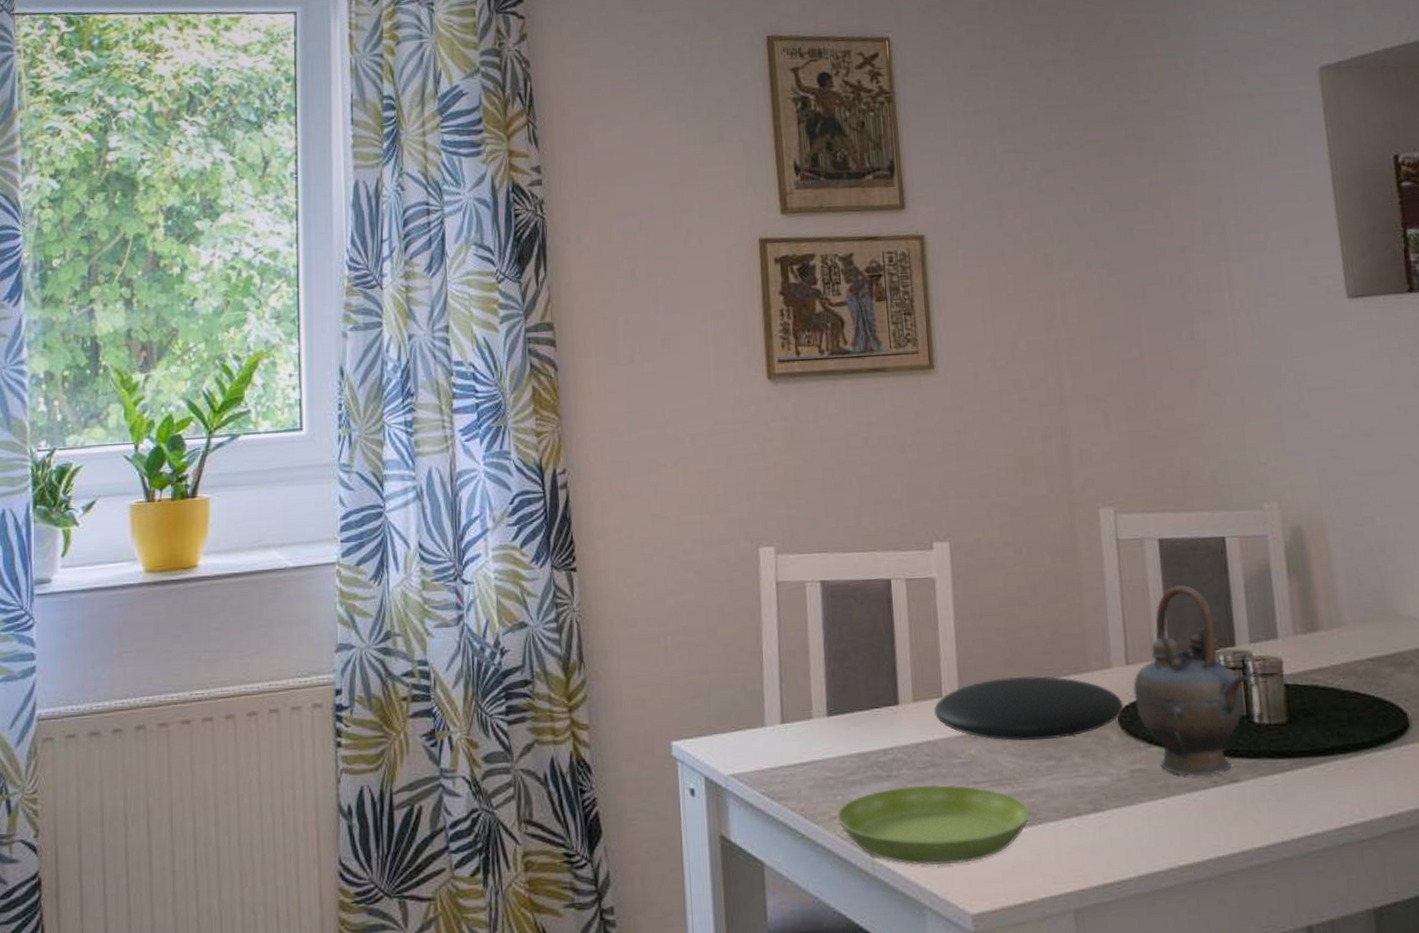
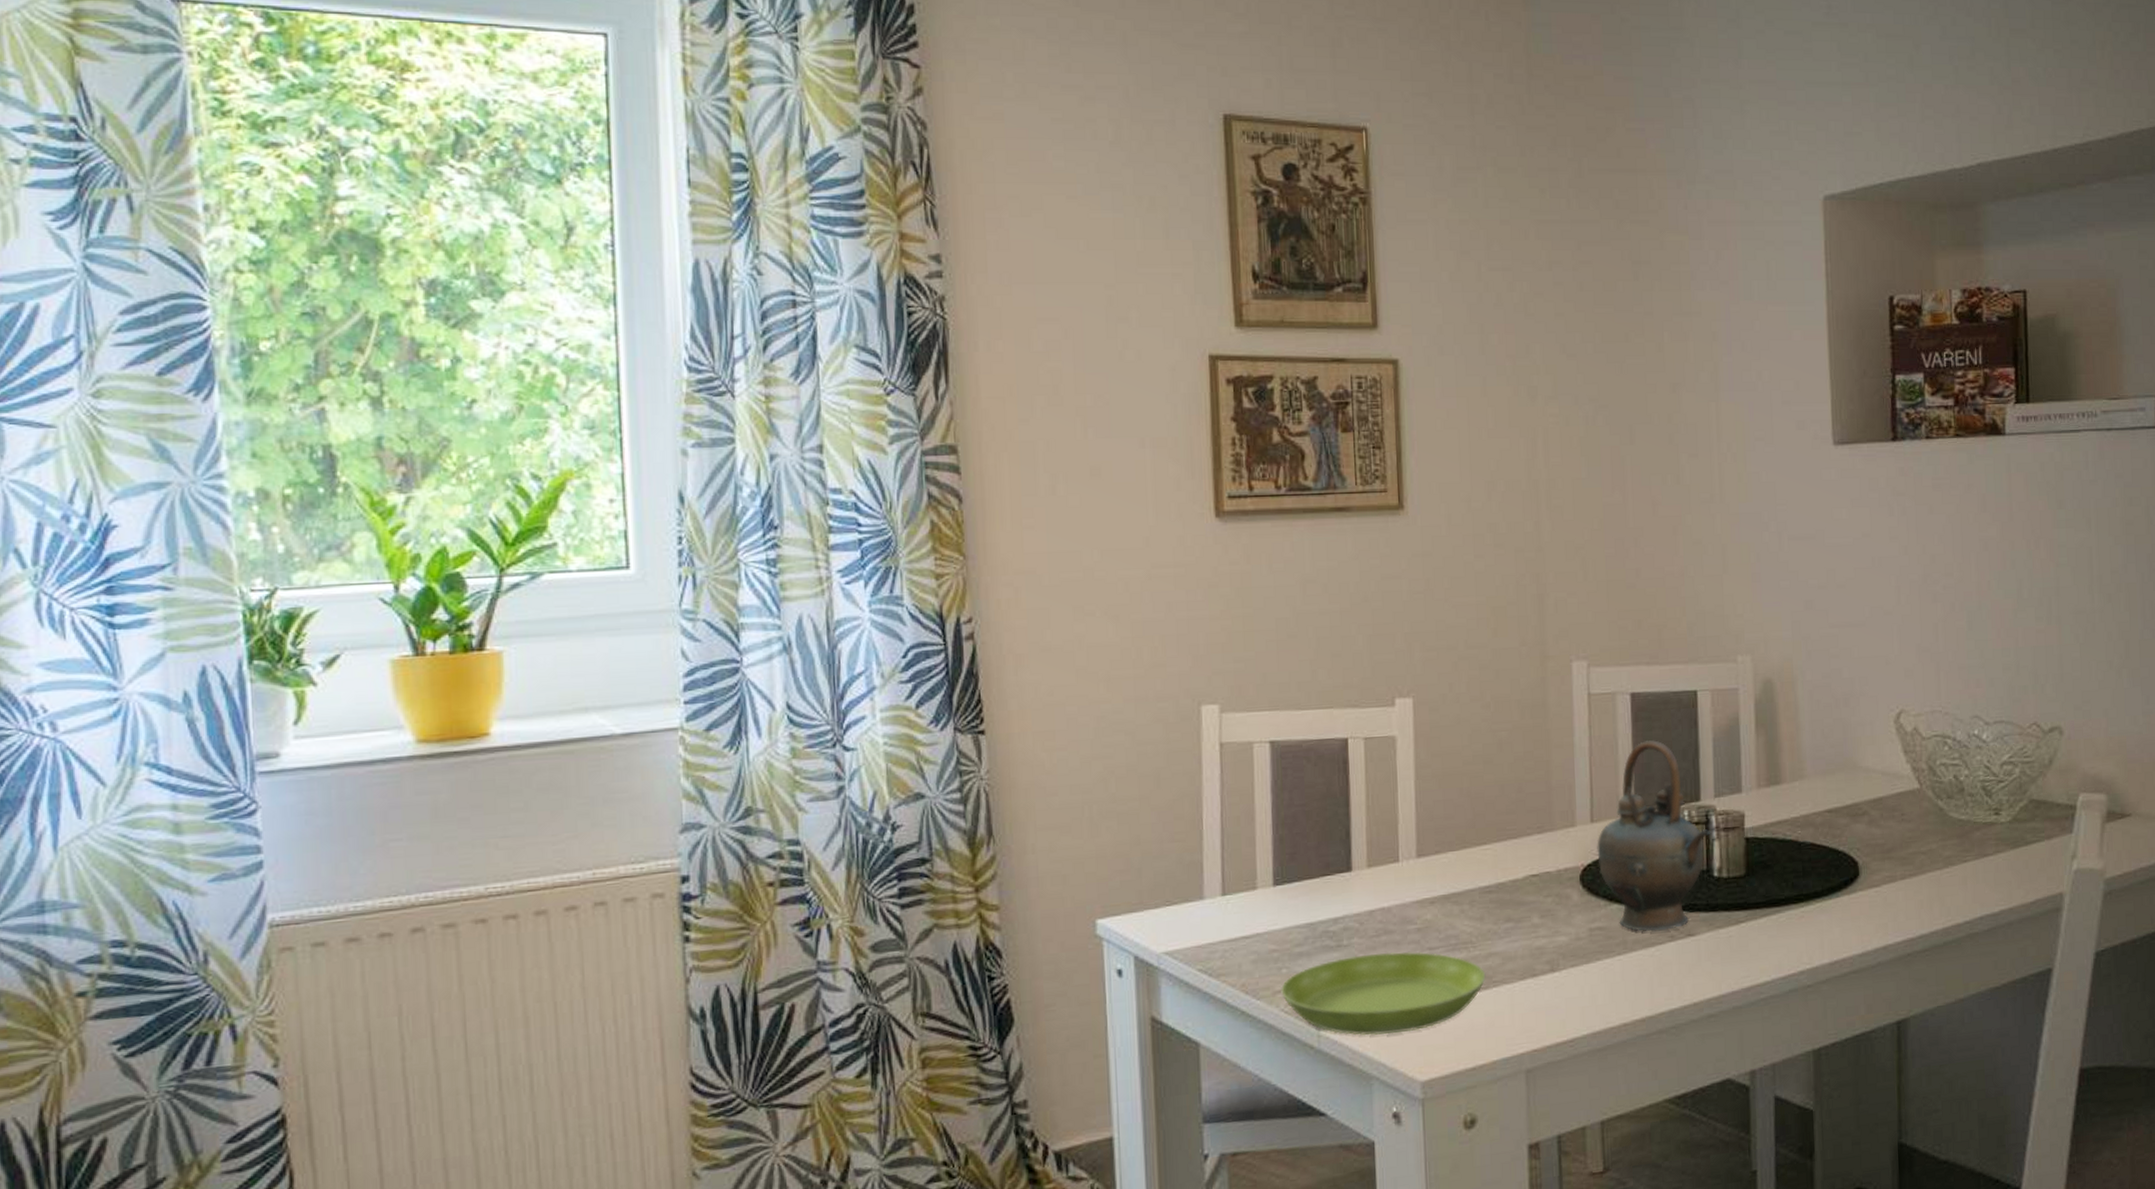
plate: present [934,676,1124,741] -> none [1390,837,1586,905]

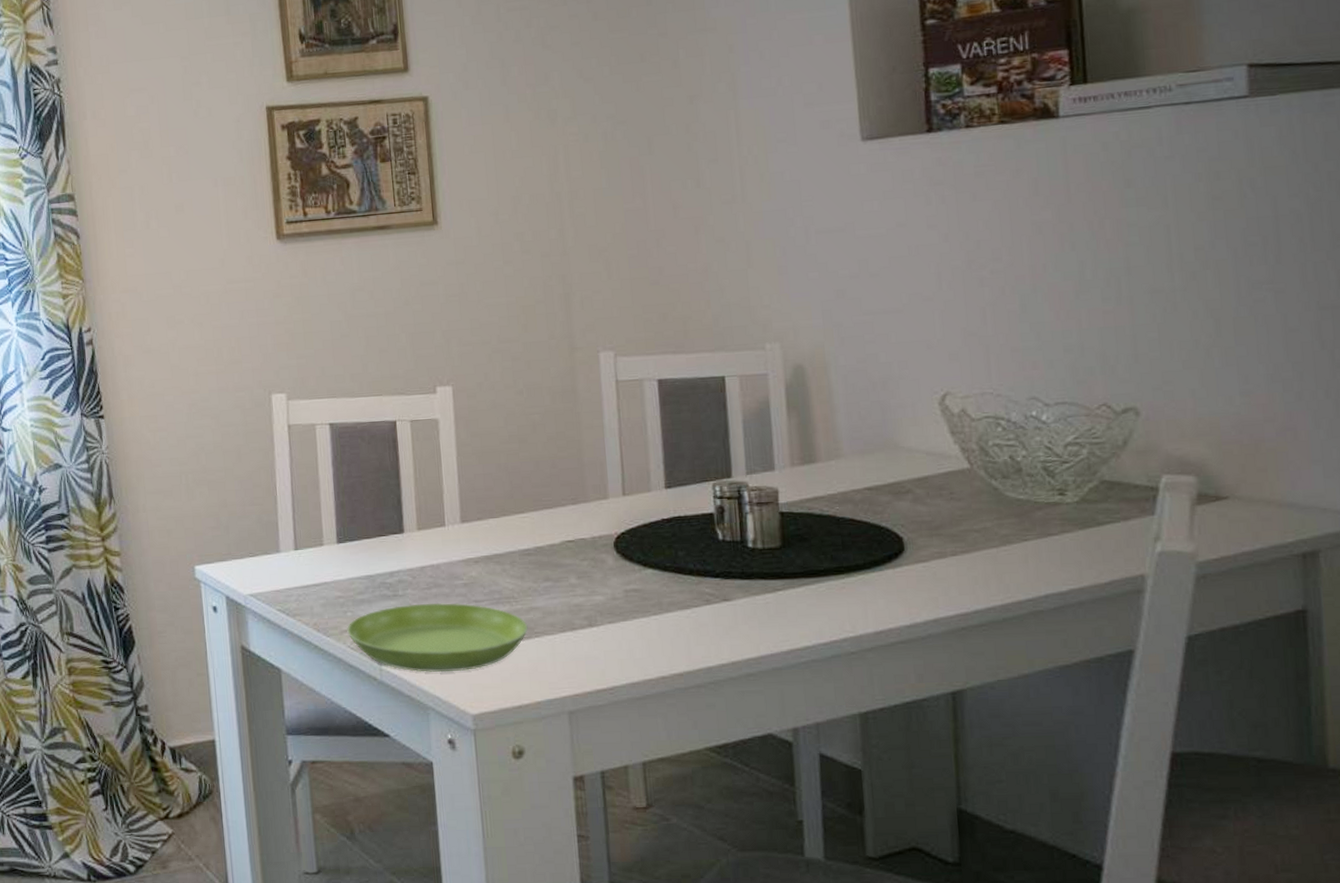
teapot: present [1597,740,1711,932] -> none [629,422,744,595]

